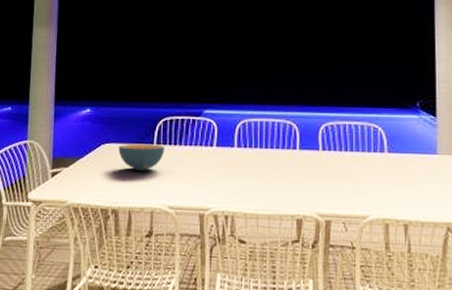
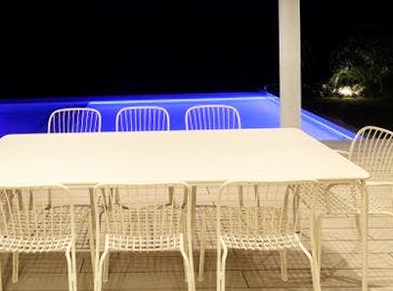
cereal bowl: present [118,143,165,172] -> none [18,133,58,157]

